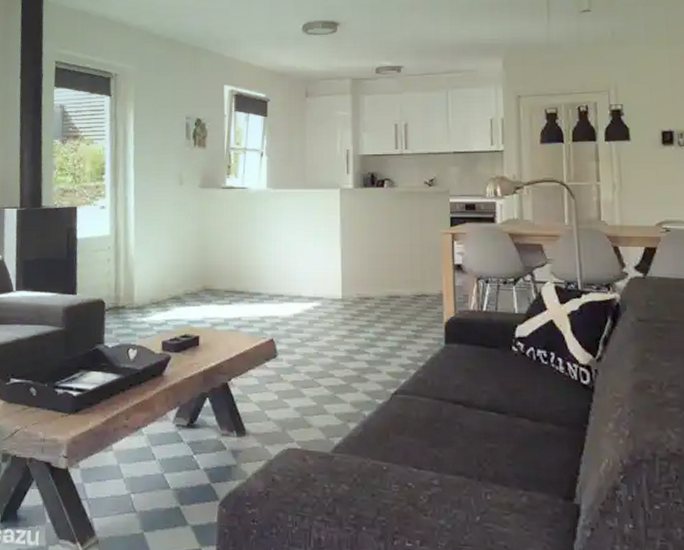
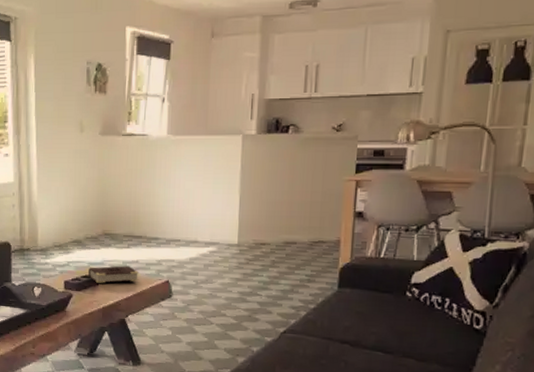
book: none [188,323,242,343] -> present [88,266,139,283]

